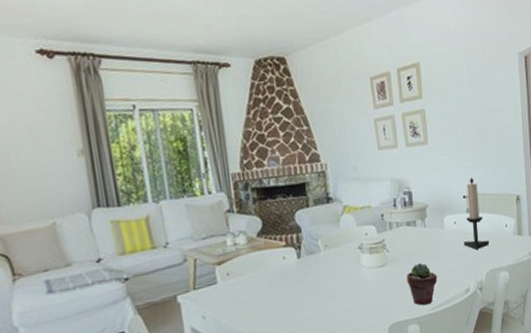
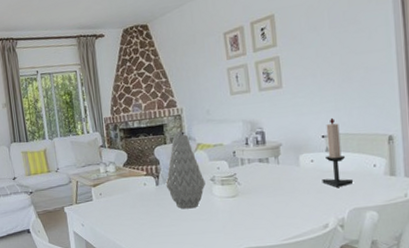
vase: none [308,194,353,285] -> present [165,134,205,209]
potted succulent: present [406,263,438,306] -> none [258,196,292,236]

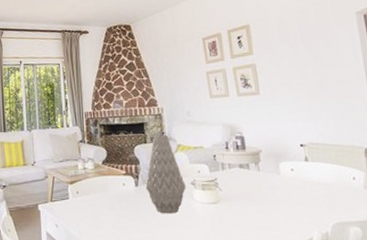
candle holder: present [322,117,354,188] -> none [303,127,335,199]

